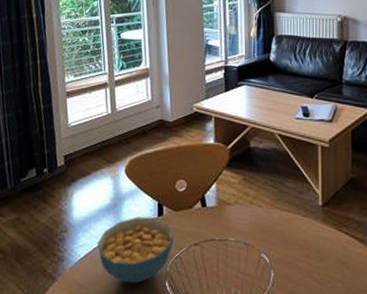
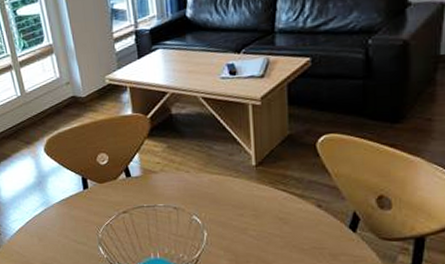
cereal bowl: present [97,217,174,284] -> none [29,191,102,250]

